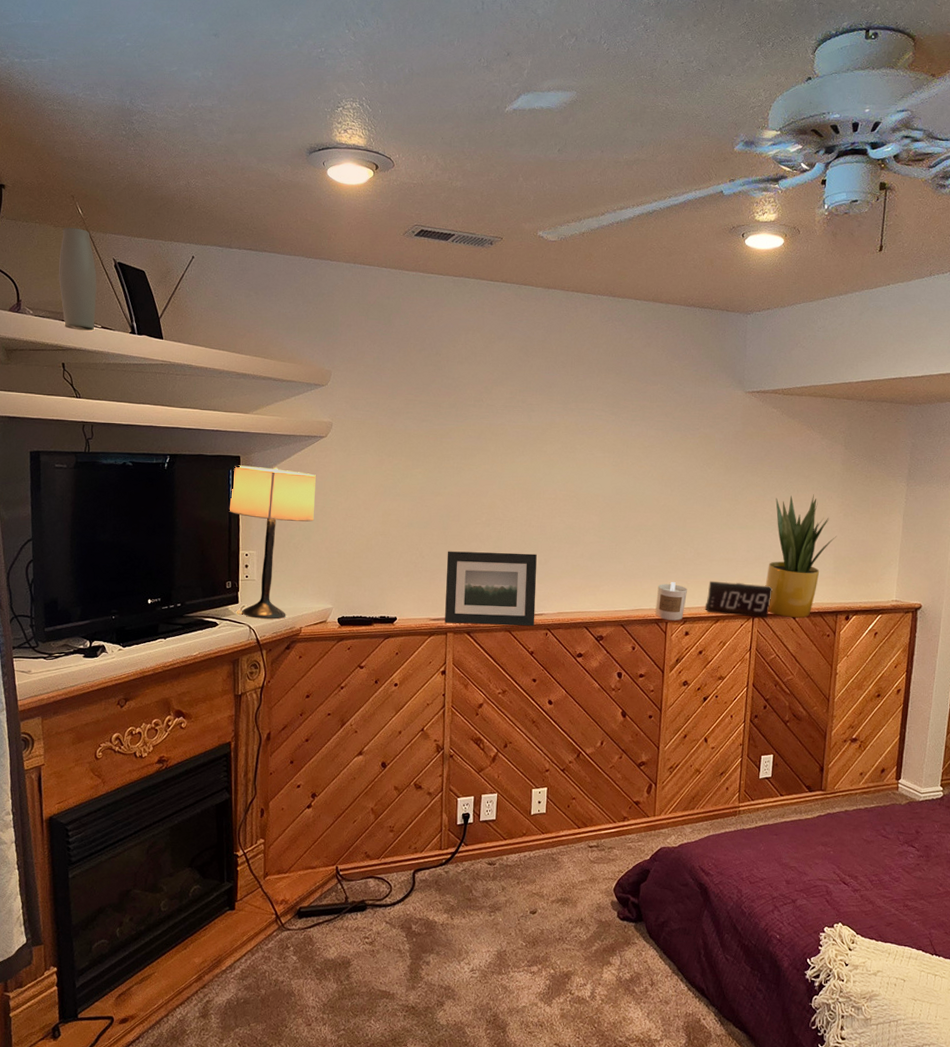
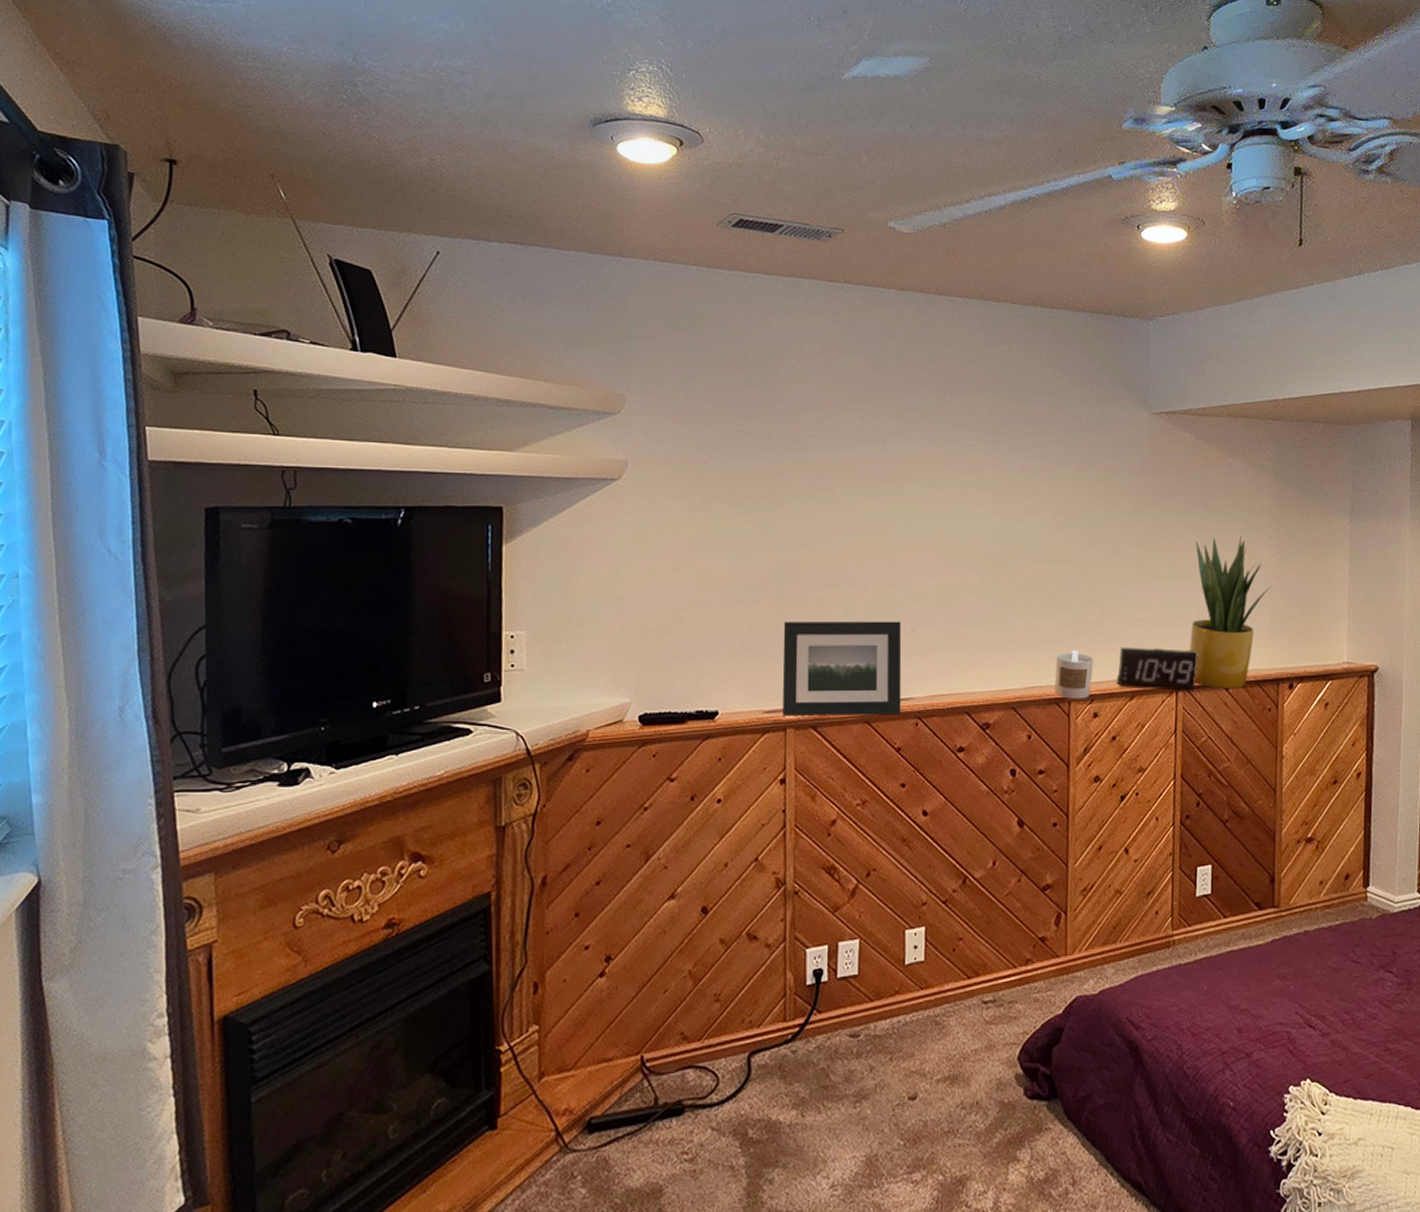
vase: present [58,227,97,331] -> none [250,215,305,347]
table lamp: present [229,465,317,620] -> none [487,518,608,721]

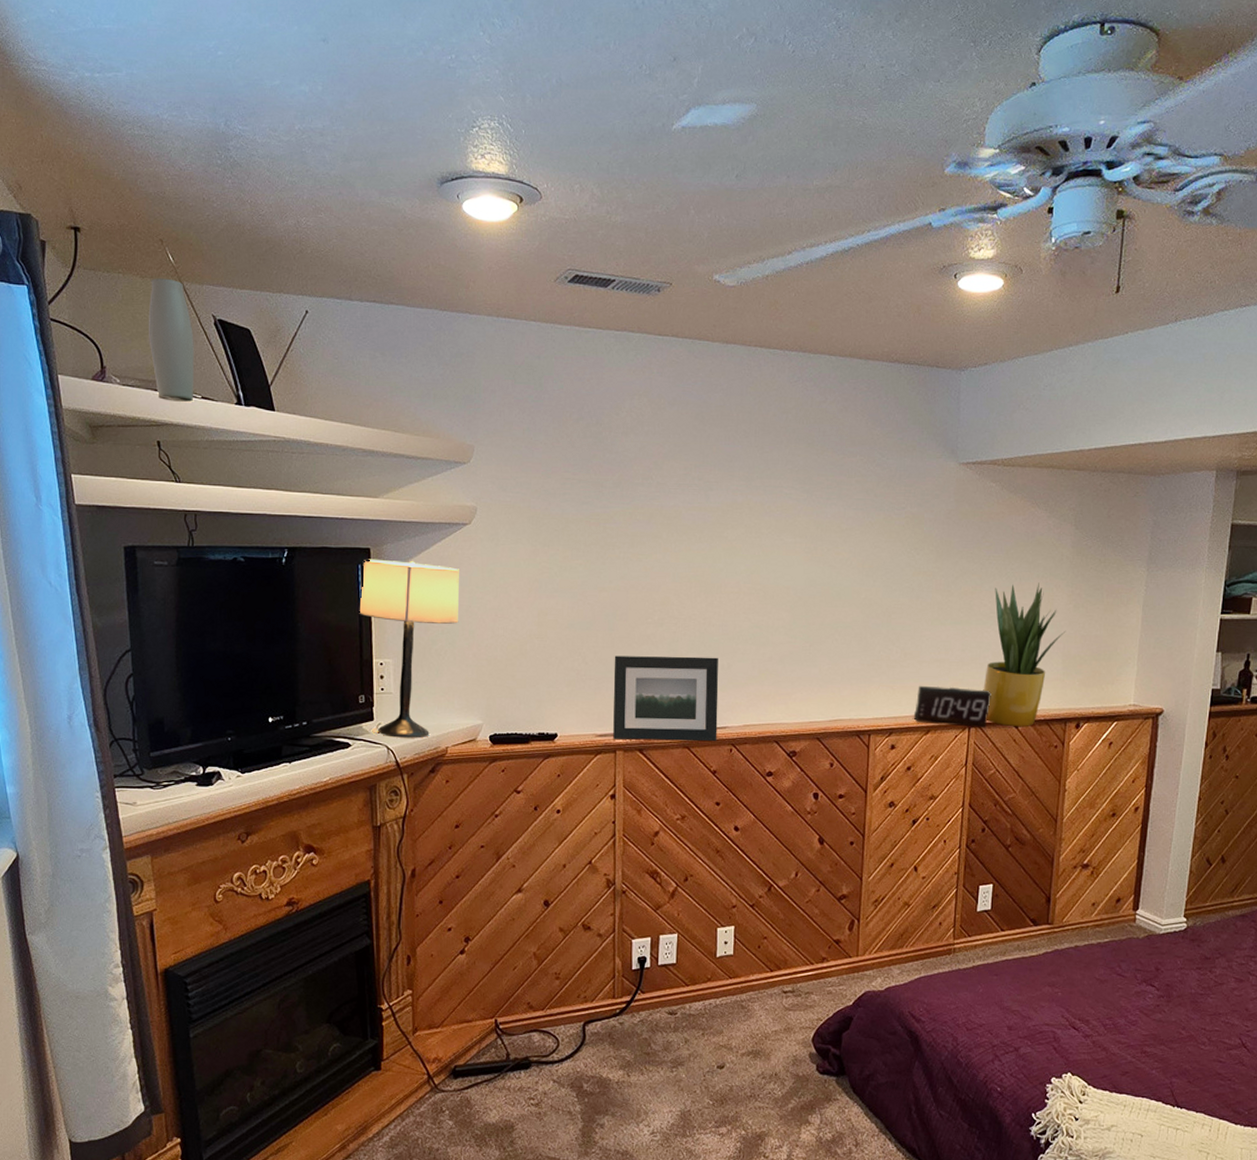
vase: none [250,215,305,347] -> present [148,278,195,402]
table lamp: none [487,518,608,721] -> present [359,559,460,738]
candle: present [1055,650,1093,699] -> none [856,687,893,732]

